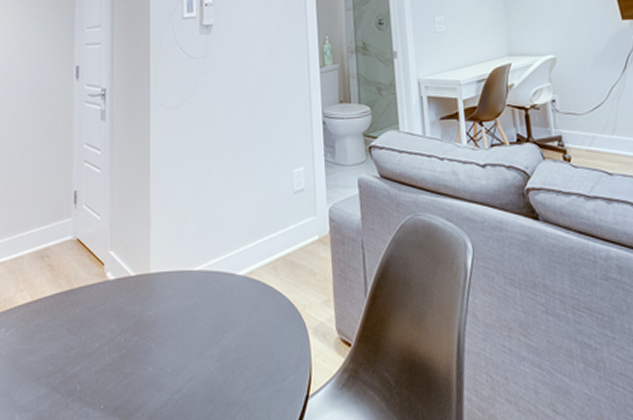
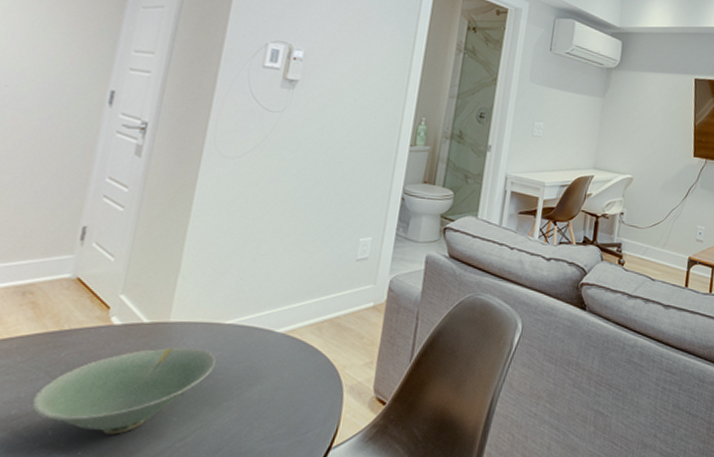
bowl: none [61,296,193,388] -> present [31,347,216,435]

